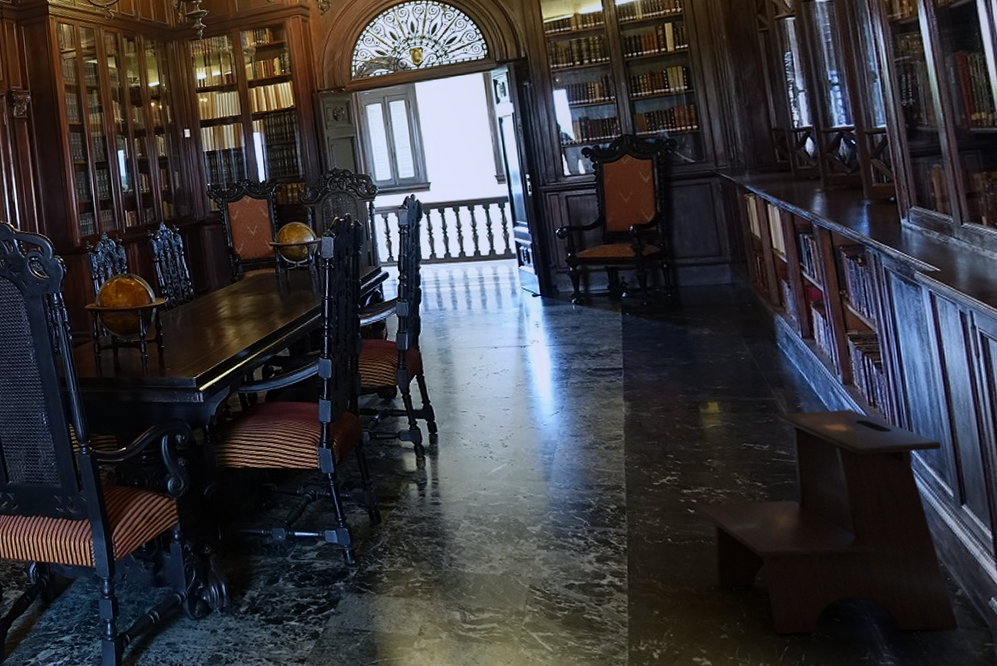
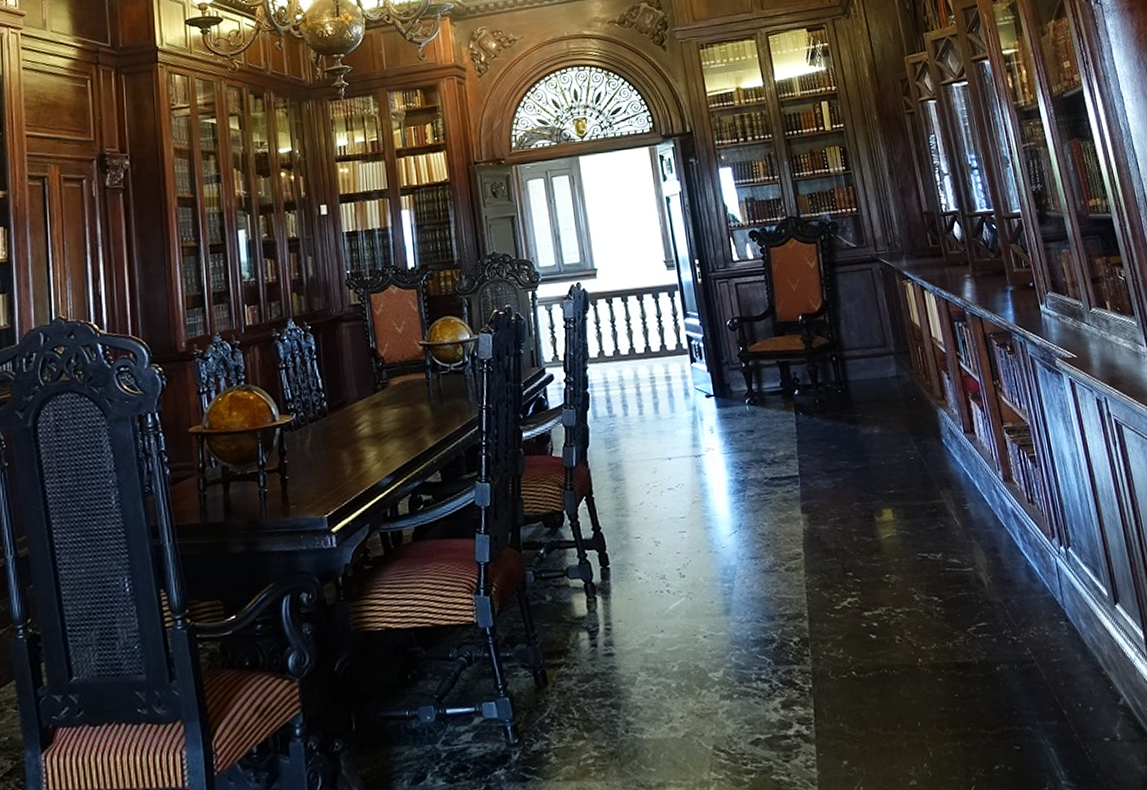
step stool: present [695,410,958,634] -> none [877,508,1124,773]

